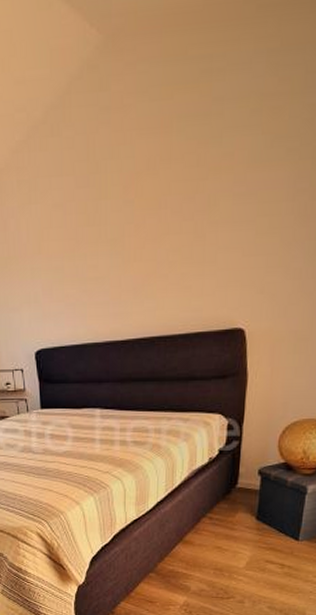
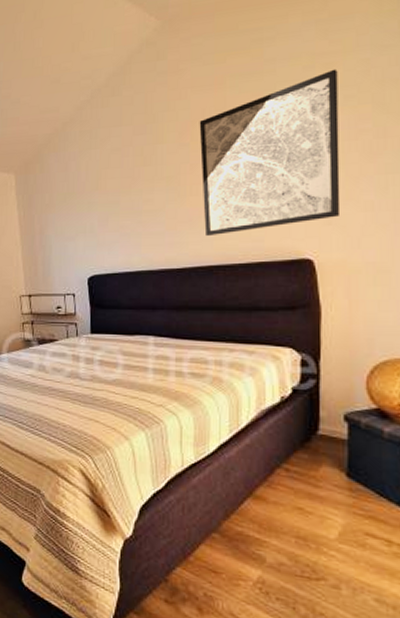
wall art: none [144,114,284,306] -> present [199,69,341,237]

